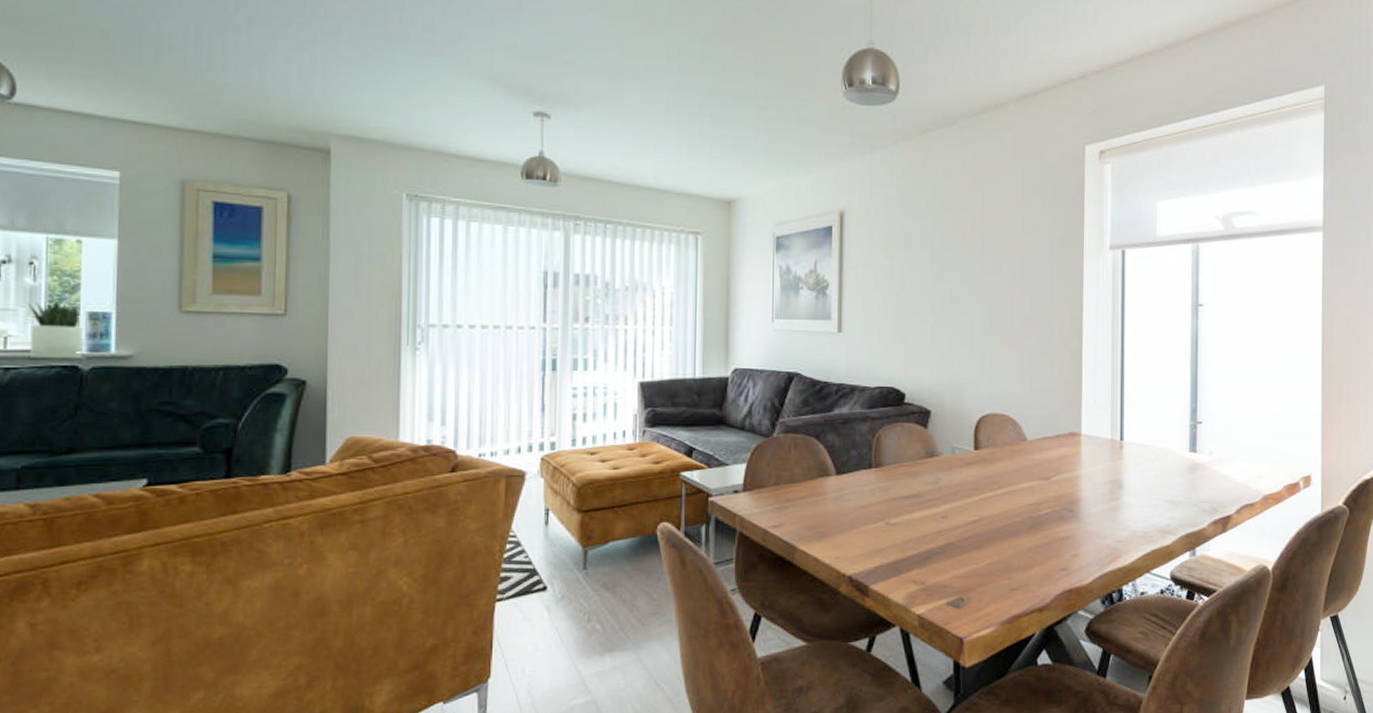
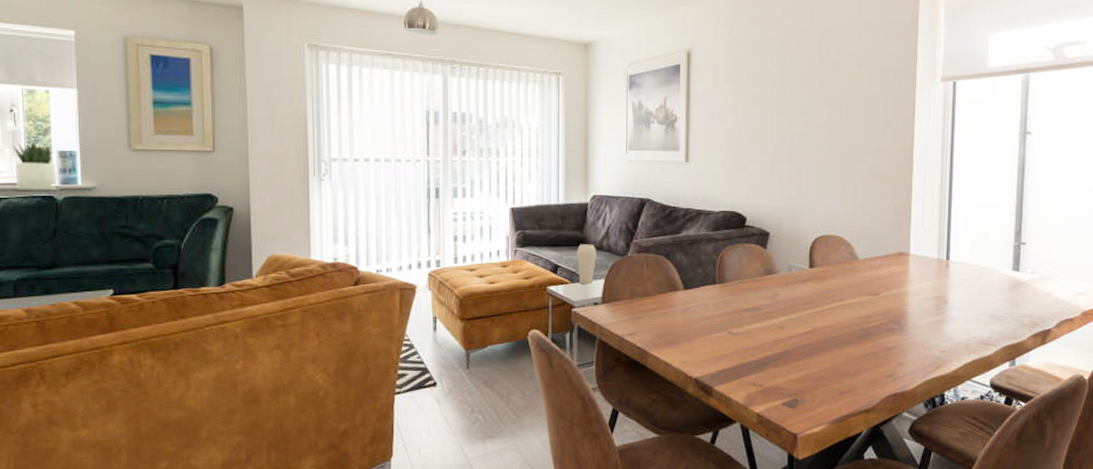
vase: none [714,424,737,470] -> present [576,244,596,285]

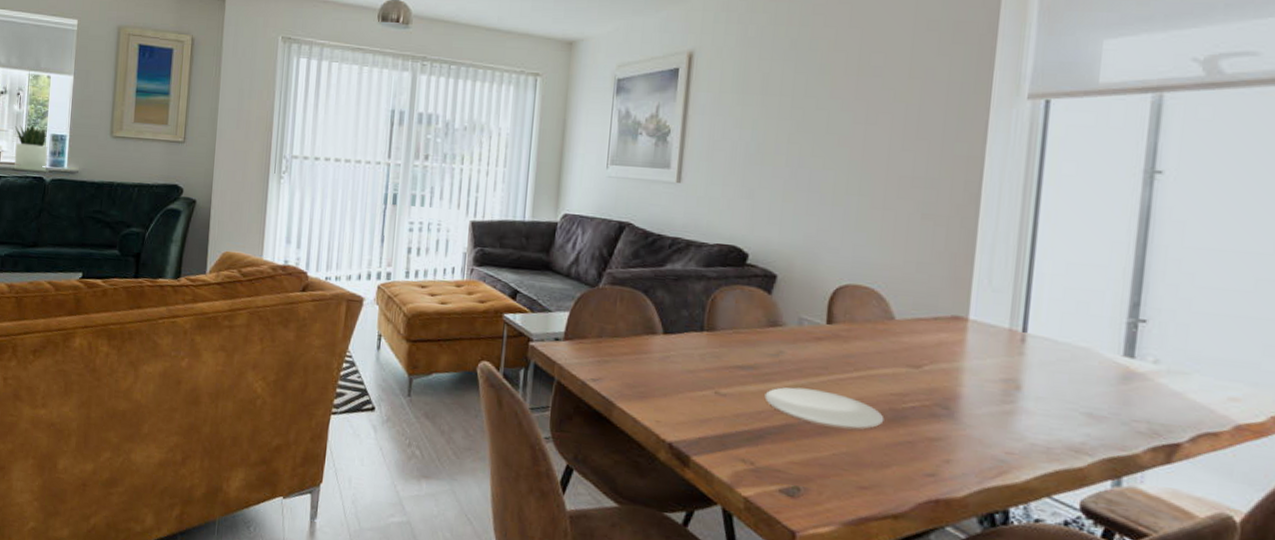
vase: present [576,244,596,285] -> none [539,269,563,317]
plate: none [767,321,855,349] -> present [764,387,885,431]

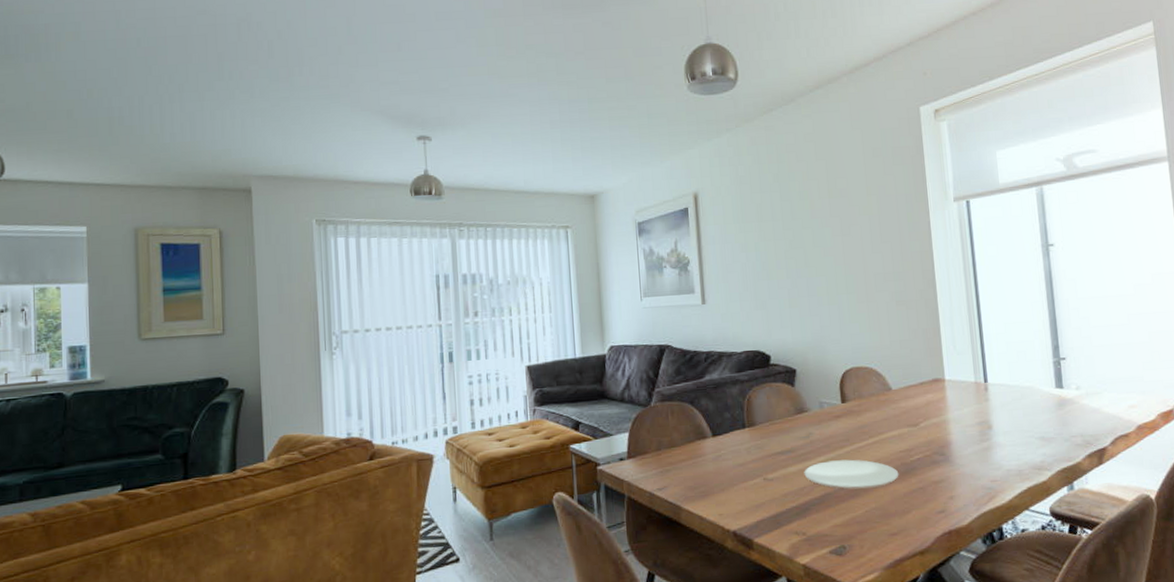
planter: present [10,124,49,174] -> none [21,339,70,391]

